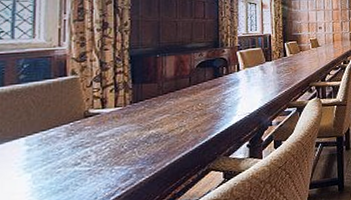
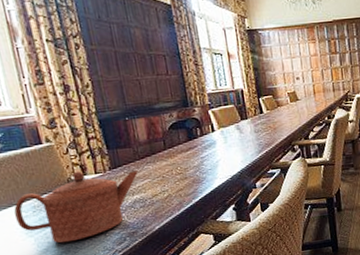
teapot: none [17,104,159,180] -> present [14,170,139,243]

